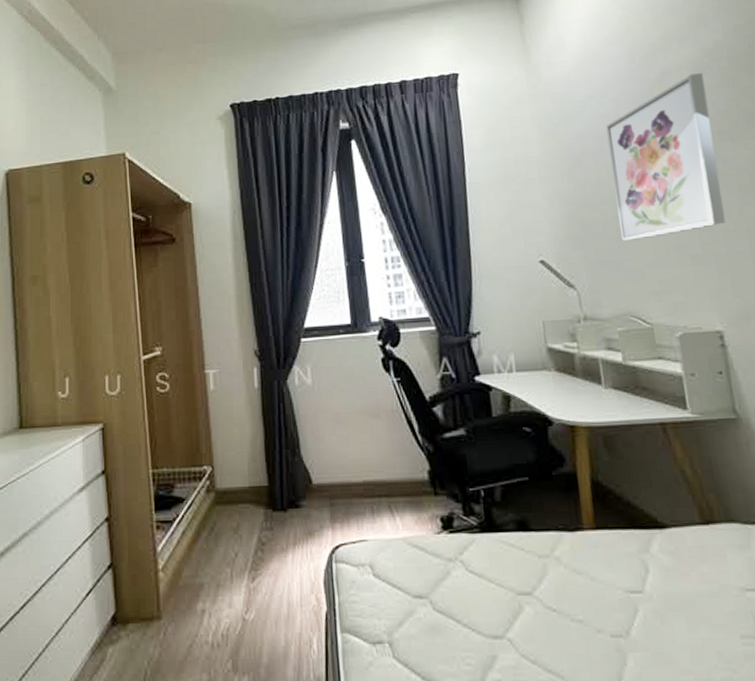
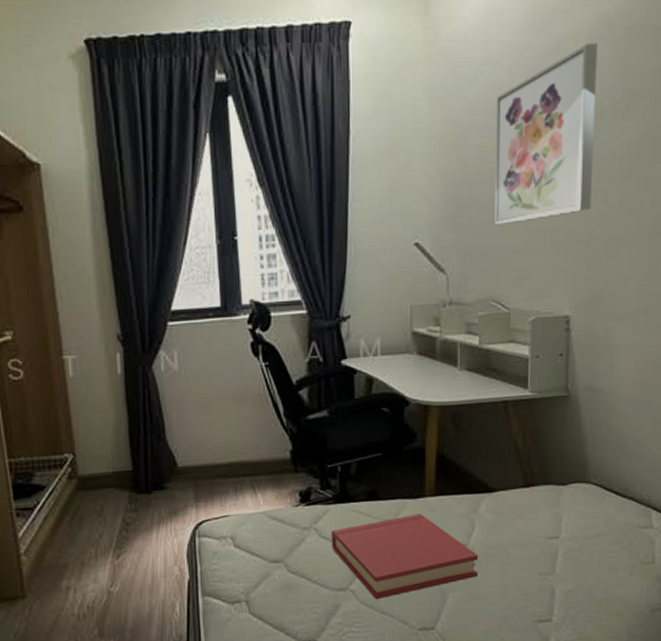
hardback book: none [479,549,661,653] -> present [331,513,479,599]

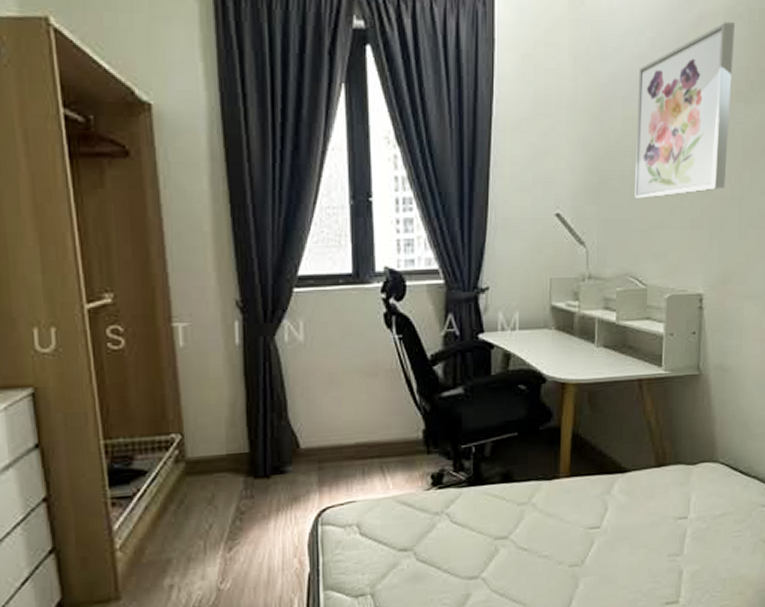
hardback book: present [331,513,479,599] -> none [463,495,611,587]

